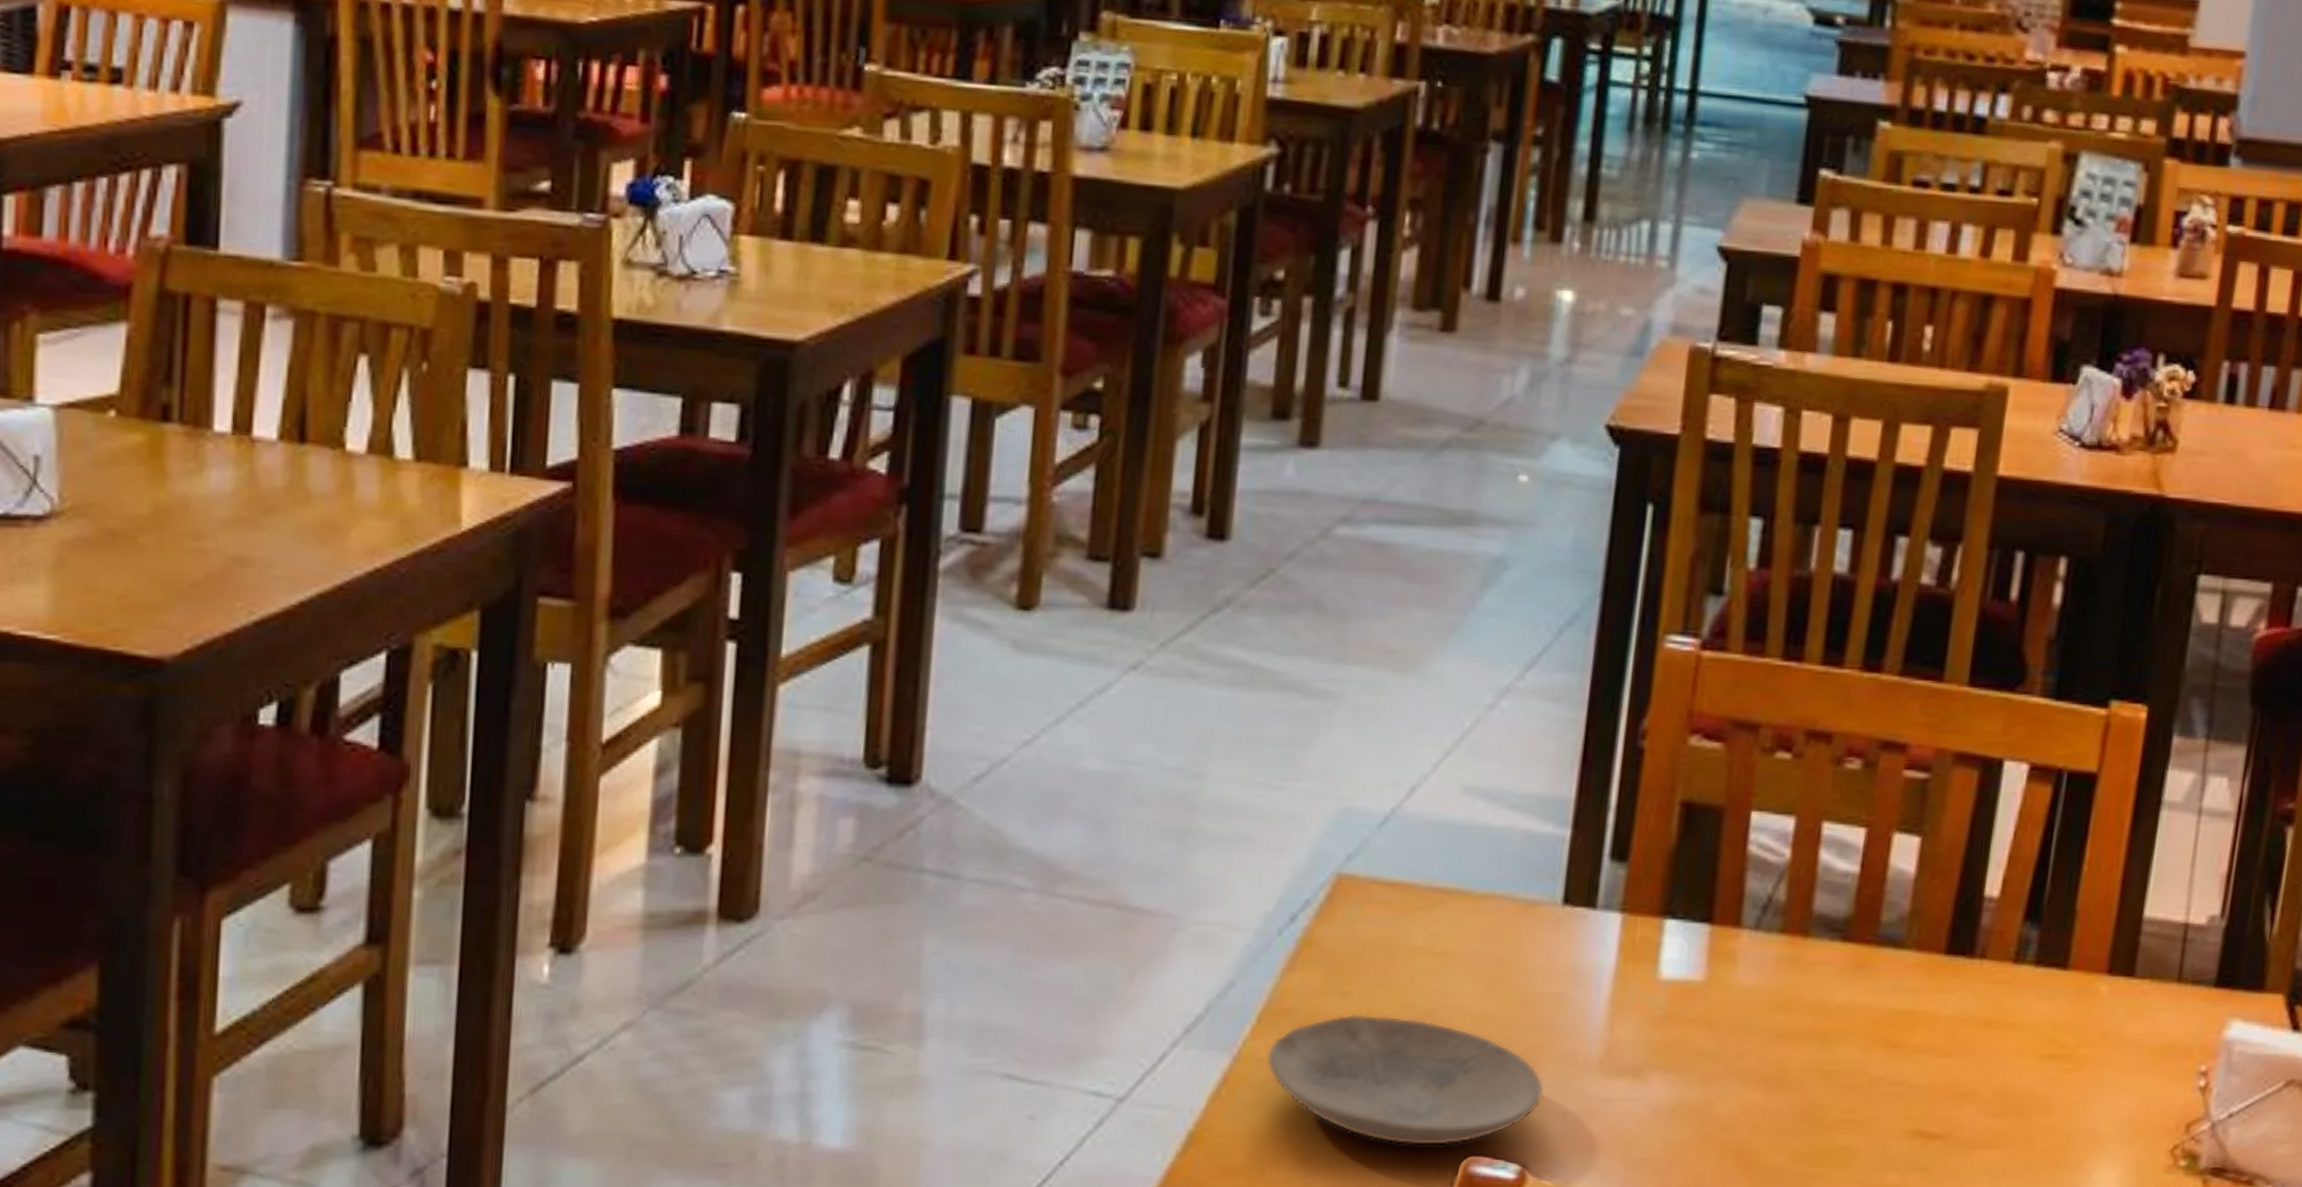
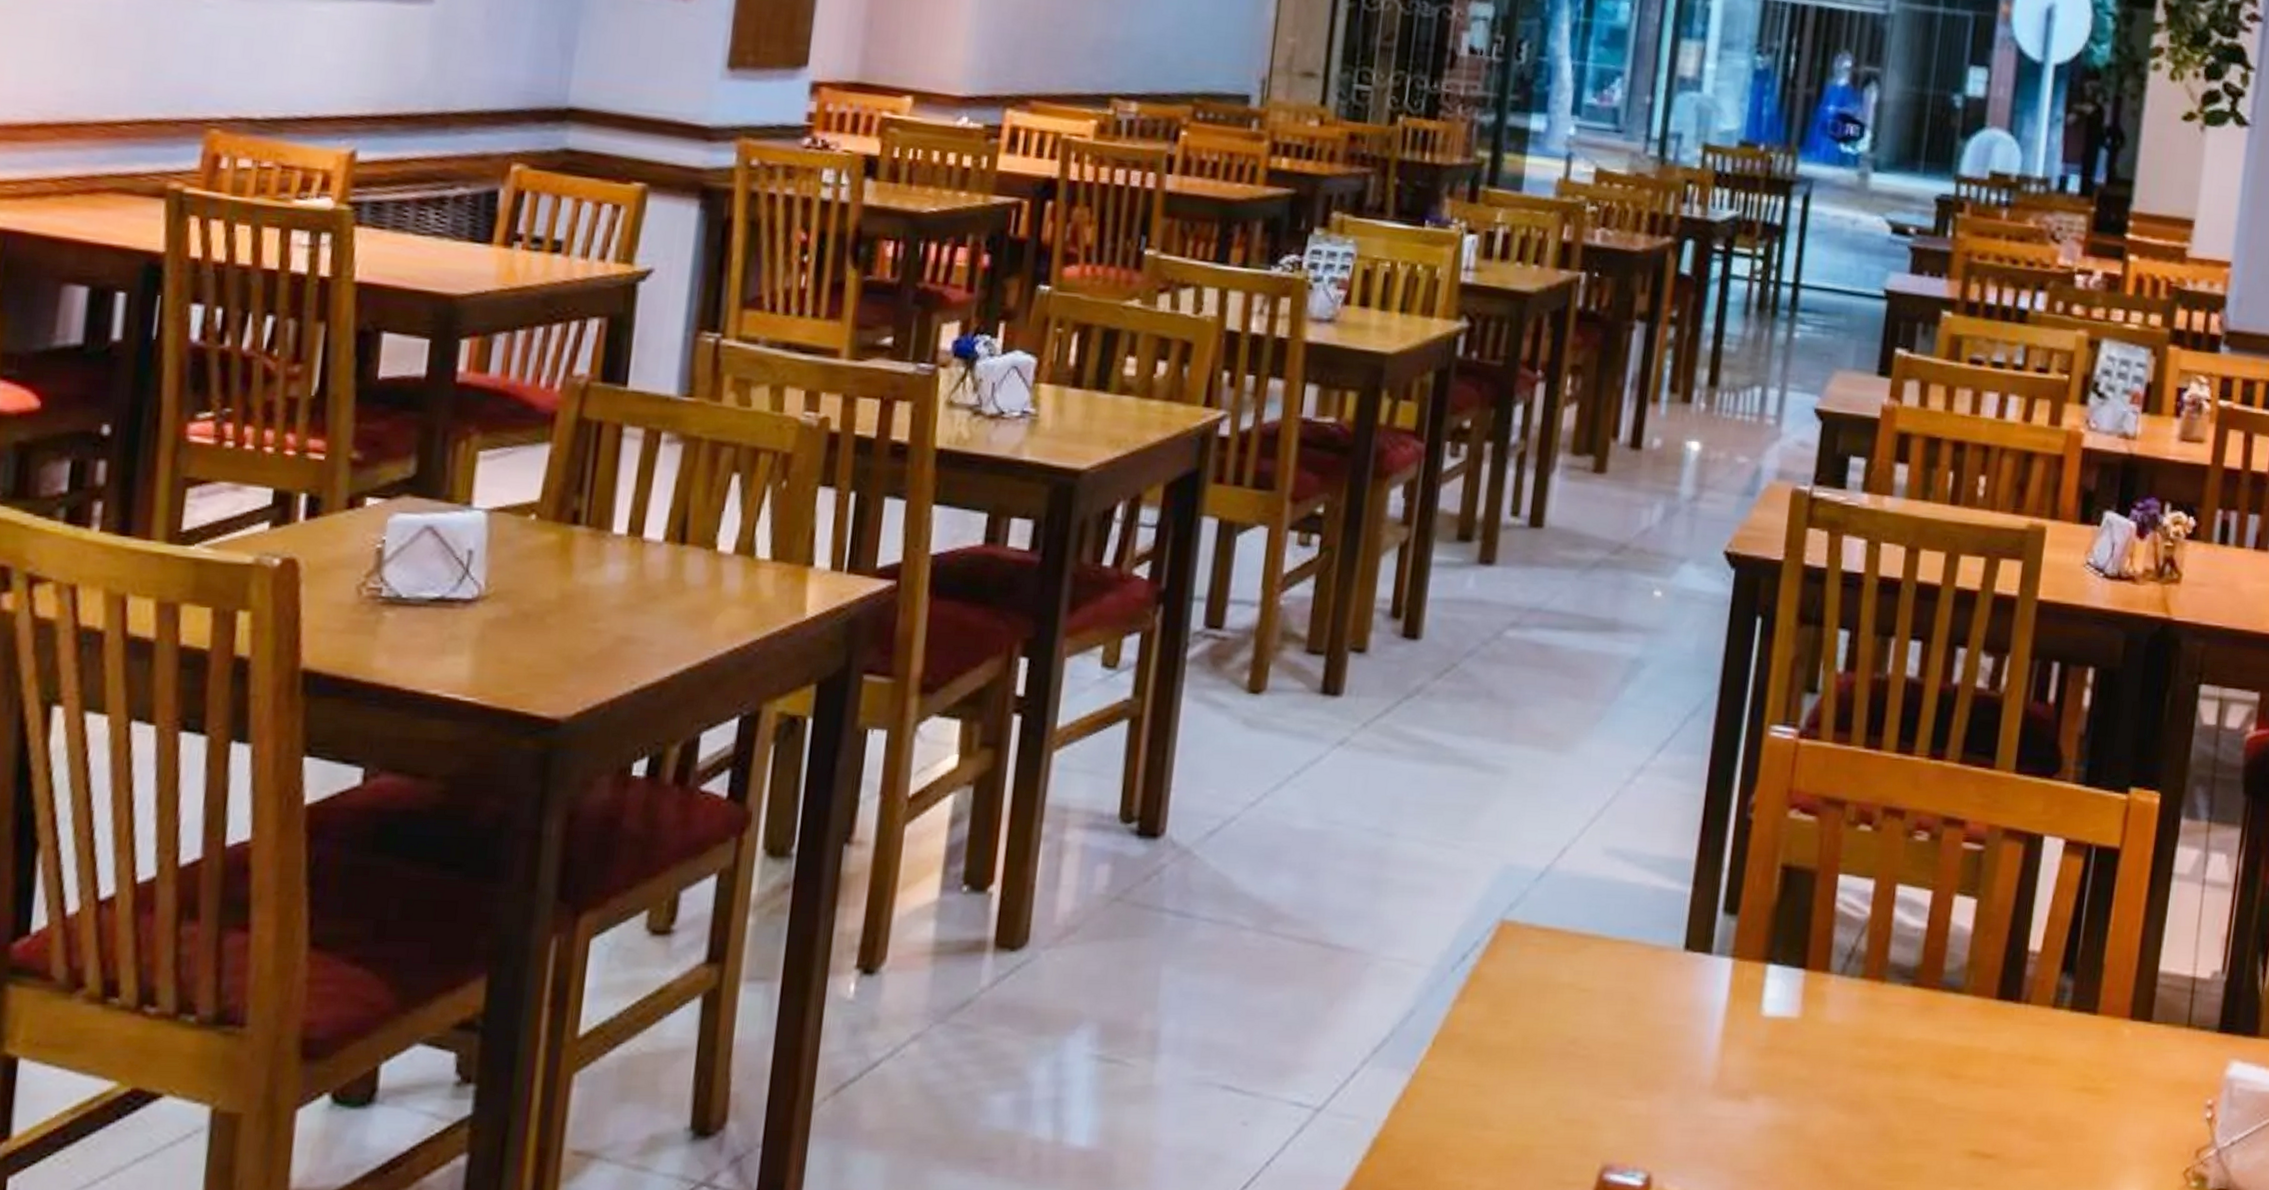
plate: present [1265,1014,1544,1146] -> none [1438,1040,1667,1156]

